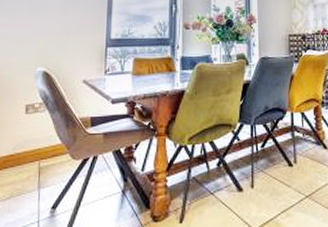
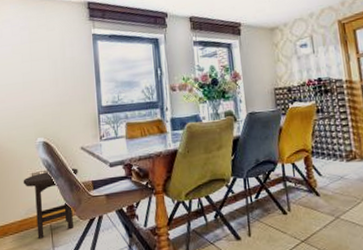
stool: none [15,102,77,177] -> present [23,168,78,238]

